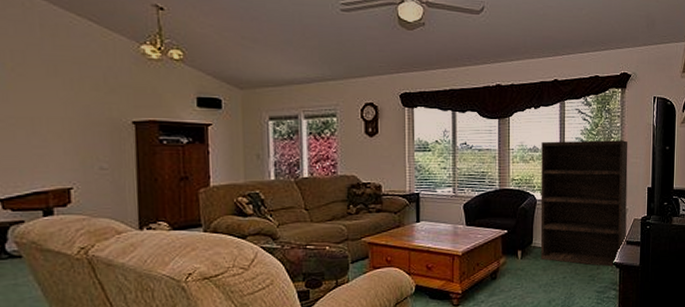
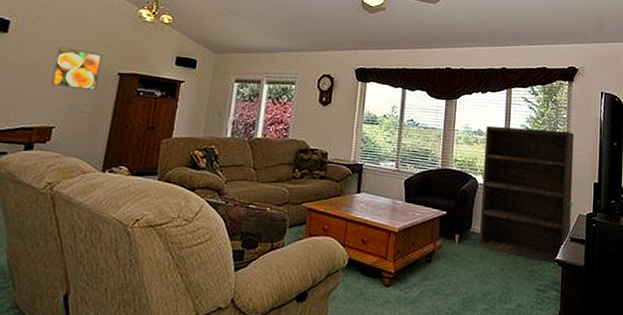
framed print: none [52,96,111,143] -> present [51,45,102,90]

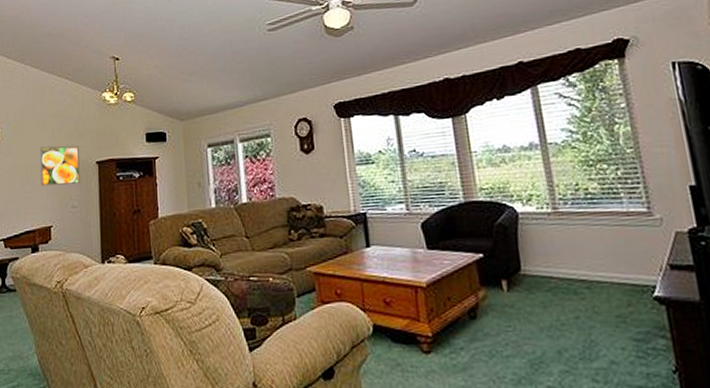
bookshelf: present [478,125,575,265] -> none [513,124,667,304]

